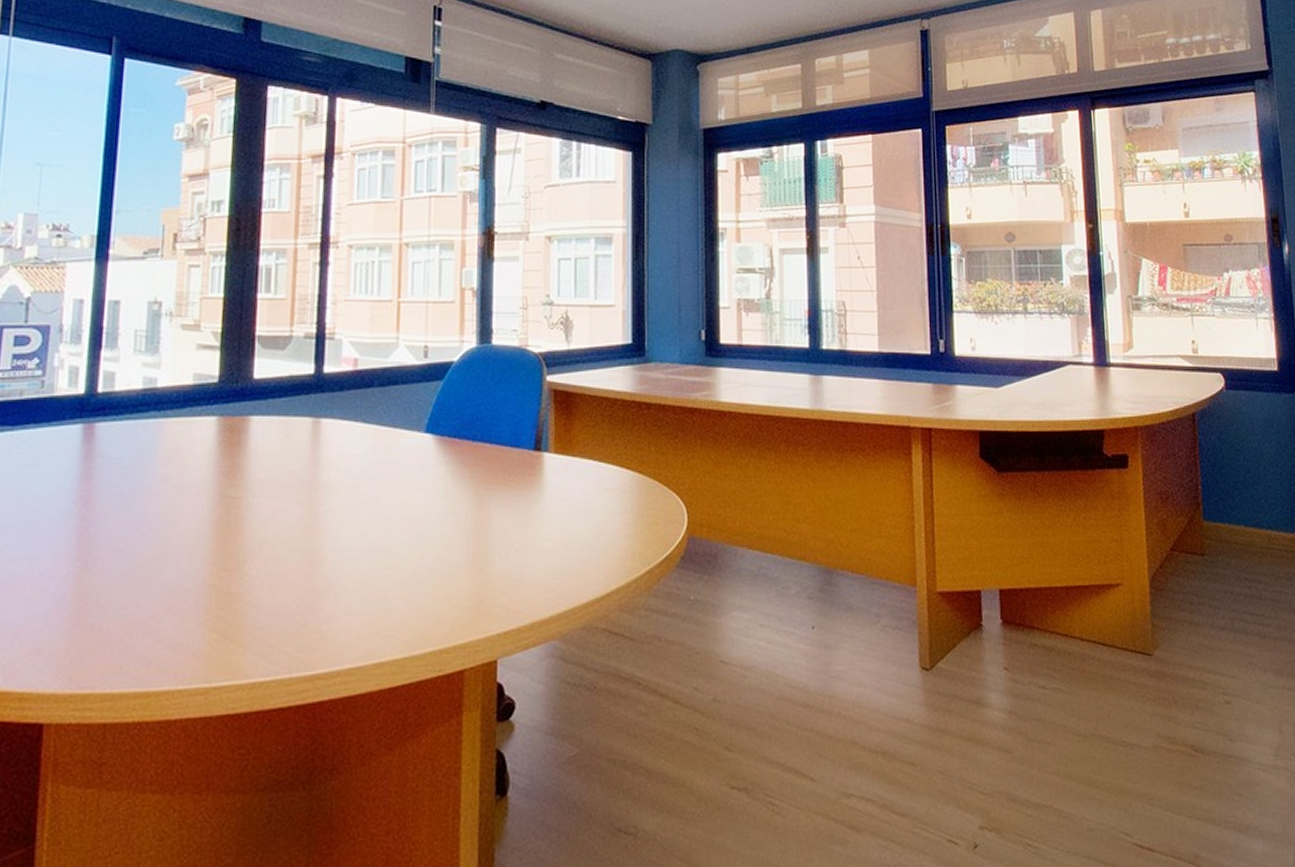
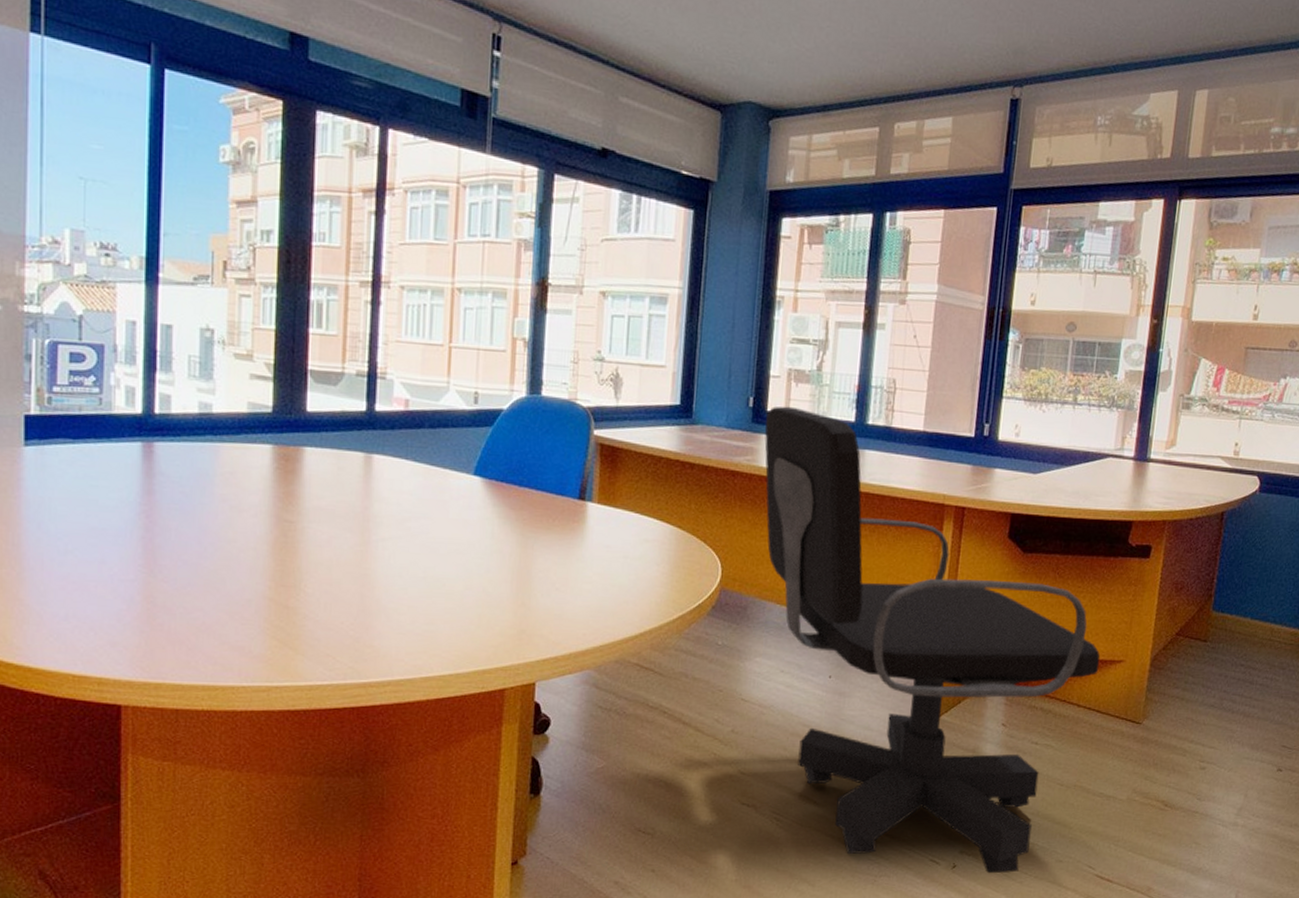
office chair: none [719,337,1097,853] -> present [764,406,1101,874]

